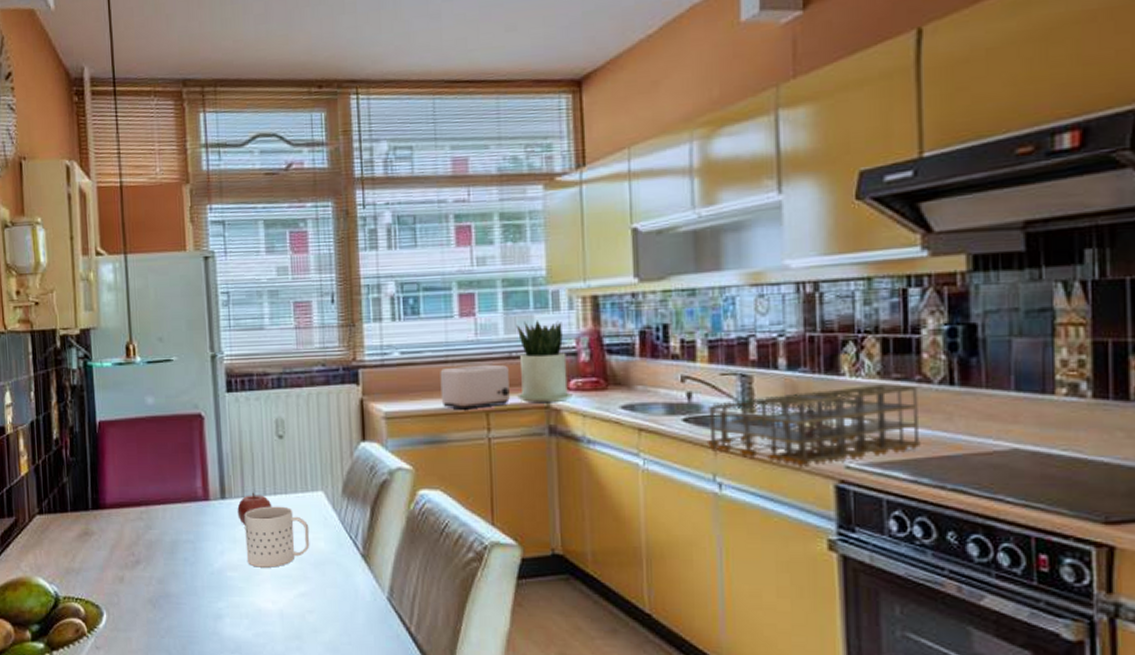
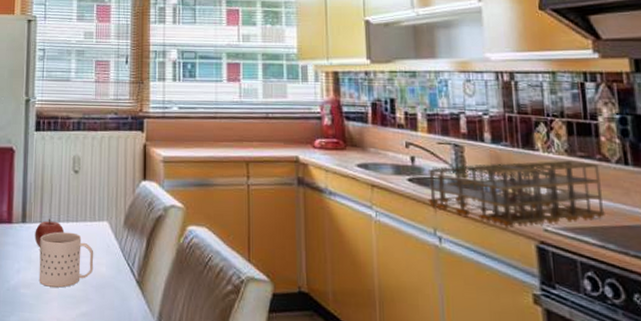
toaster: present [440,364,510,410] -> none [210,122,266,159]
planter: present [516,320,573,404] -> none [272,88,317,158]

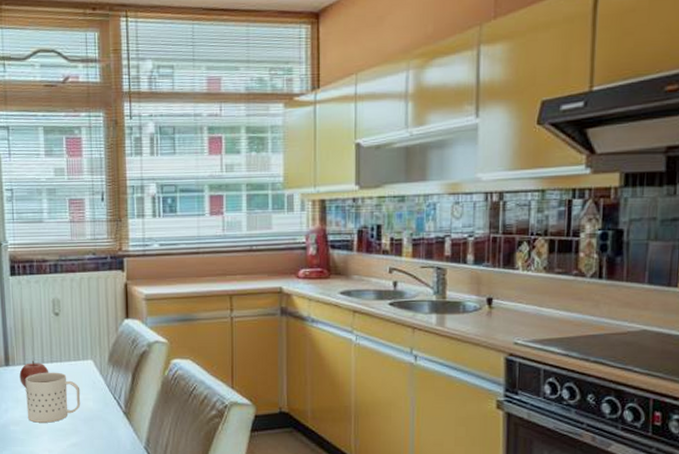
dish rack: present [427,160,605,229] -> none [407,277,574,344]

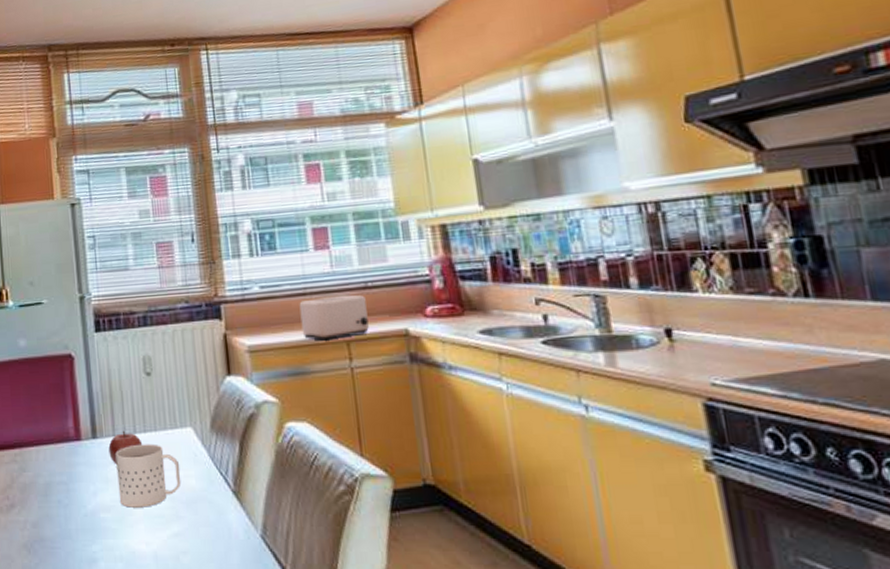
toaster: none [192,255,250,293] -> present [299,294,369,341]

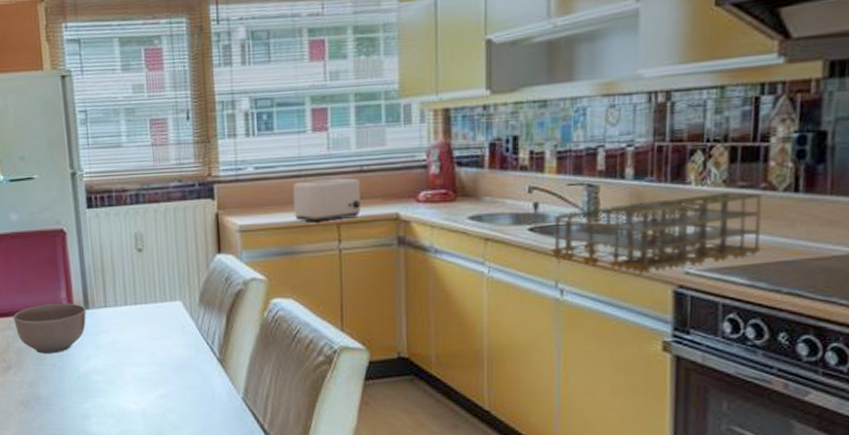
bowl: none [18,432,95,489] -> present [12,303,87,354]
fruit: present [108,430,143,465] -> none [100,302,133,333]
mug: present [115,443,182,508] -> none [107,315,170,372]
dish rack: none [564,298,785,387] -> present [550,192,762,274]

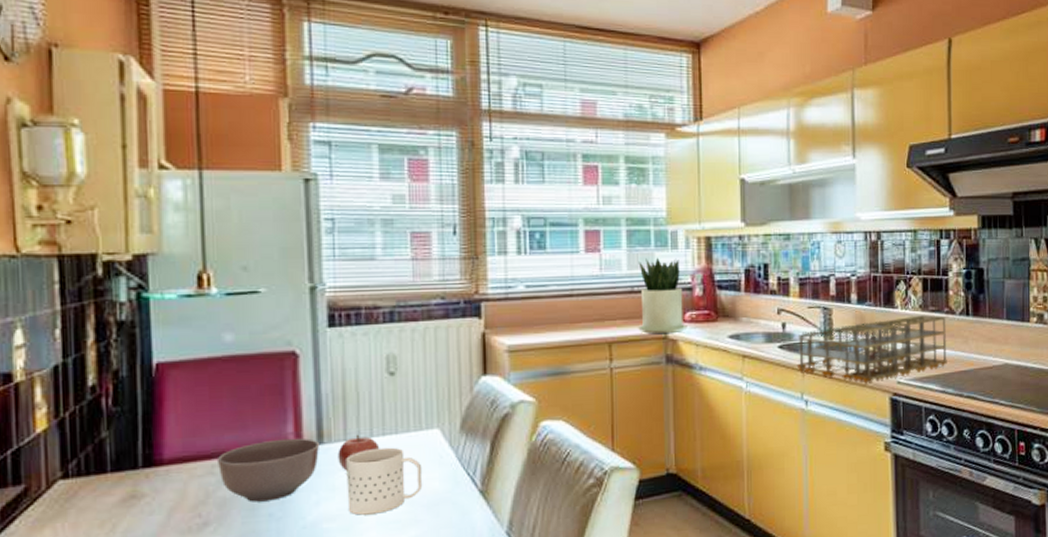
fruit: none [100,302,133,333] -> present [337,434,380,471]
mug: none [107,315,170,372] -> present [346,447,423,515]
toaster: present [293,178,360,223] -> none [565,298,631,342]
planter: none [368,133,422,215] -> present [638,257,688,335]

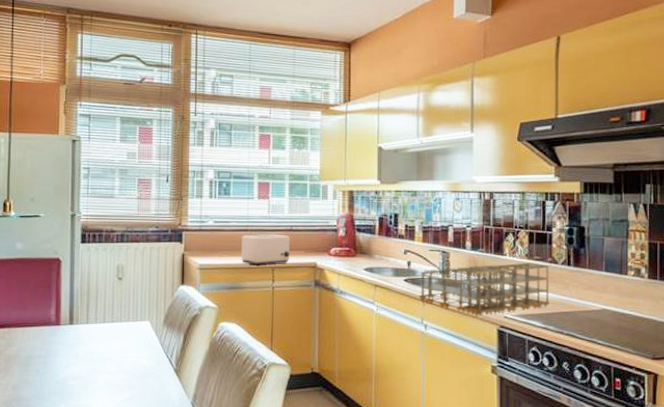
bowl: present [216,438,321,502] -> none [7,318,71,361]
fruit: present [337,434,380,471] -> none [82,320,109,345]
mug: present [346,447,423,515] -> none [86,331,137,378]
toaster: none [565,298,631,342] -> present [241,234,290,266]
planter: present [638,257,688,335] -> none [295,205,332,264]

